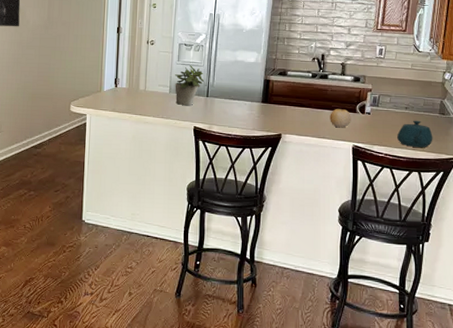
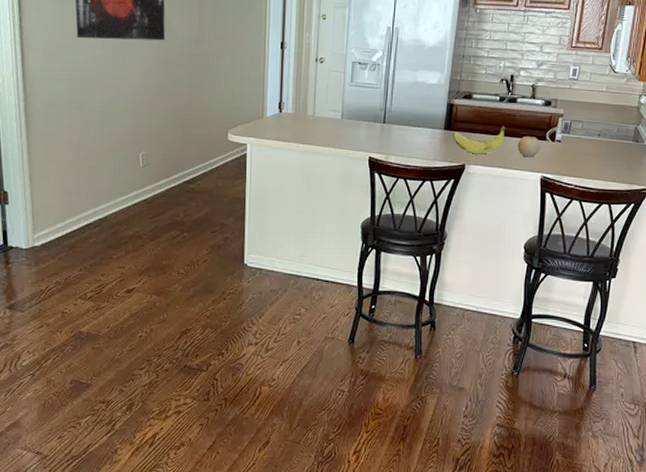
potted plant: present [174,65,205,105] -> none [347,87,381,133]
banana: none [269,99,318,125] -> present [452,126,506,155]
teapot: present [397,120,433,147] -> none [588,148,625,178]

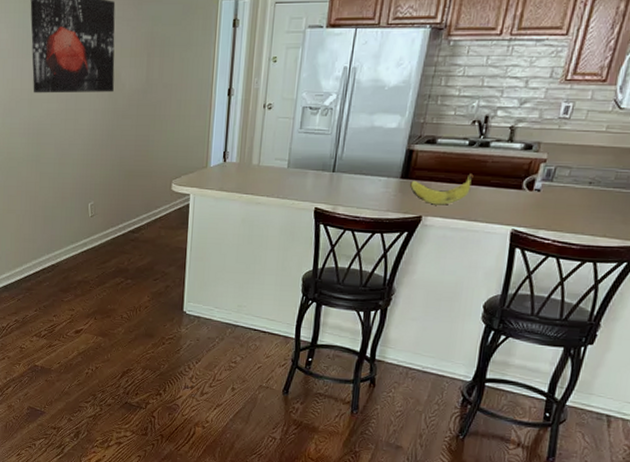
fruit: present [517,136,541,158] -> none [485,185,515,209]

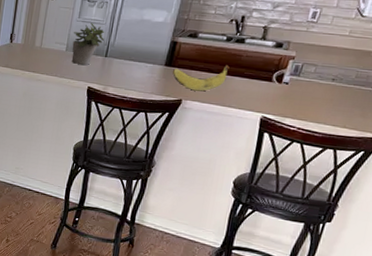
potted plant: none [294,133,332,182] -> present [71,23,105,65]

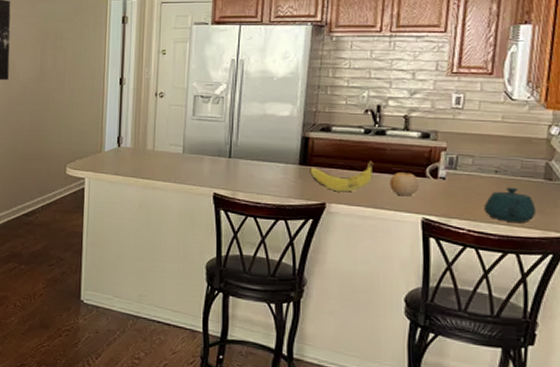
potted plant: present [71,23,105,65] -> none [188,120,226,168]
fruit: none [239,76,266,97] -> present [390,172,419,197]
teapot: none [315,93,360,124] -> present [484,187,537,223]

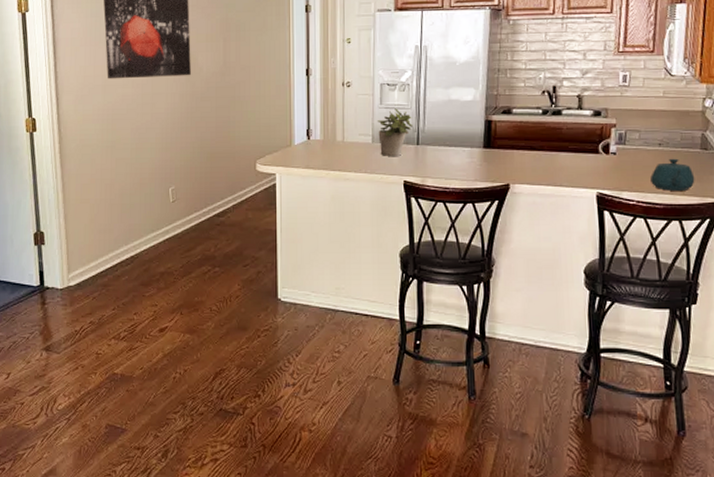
potted plant: none [188,120,226,168] -> present [377,108,414,156]
banana: present [308,161,374,192] -> none [492,140,552,172]
fruit: present [390,172,419,197] -> none [567,150,593,173]

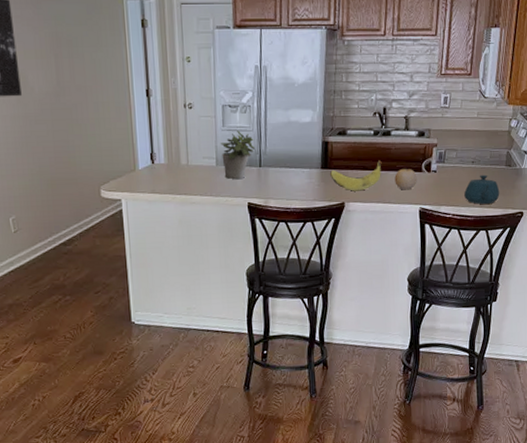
banana: none [492,140,552,172] -> present [329,160,382,191]
fruit: none [567,150,593,173] -> present [394,169,417,190]

